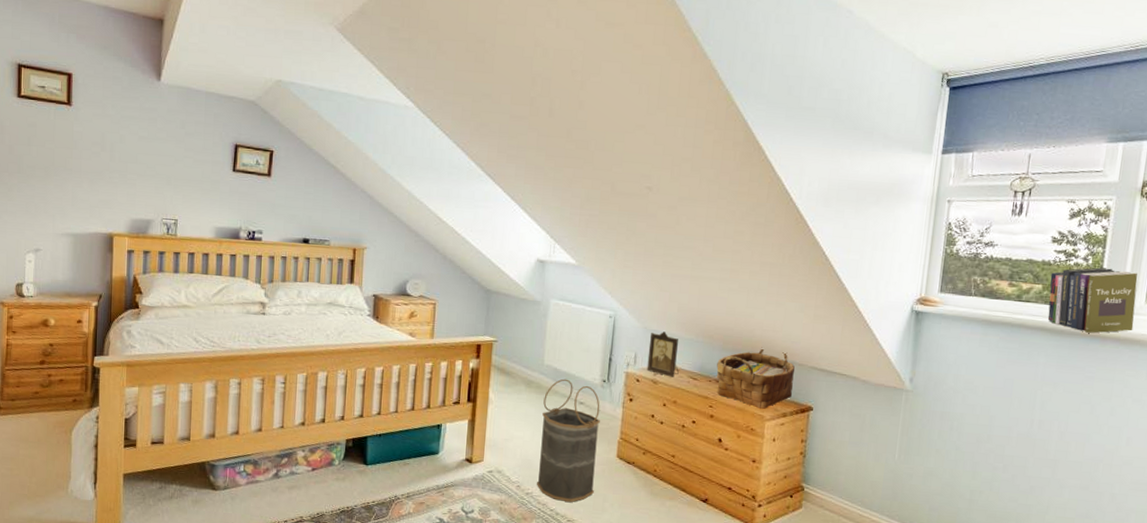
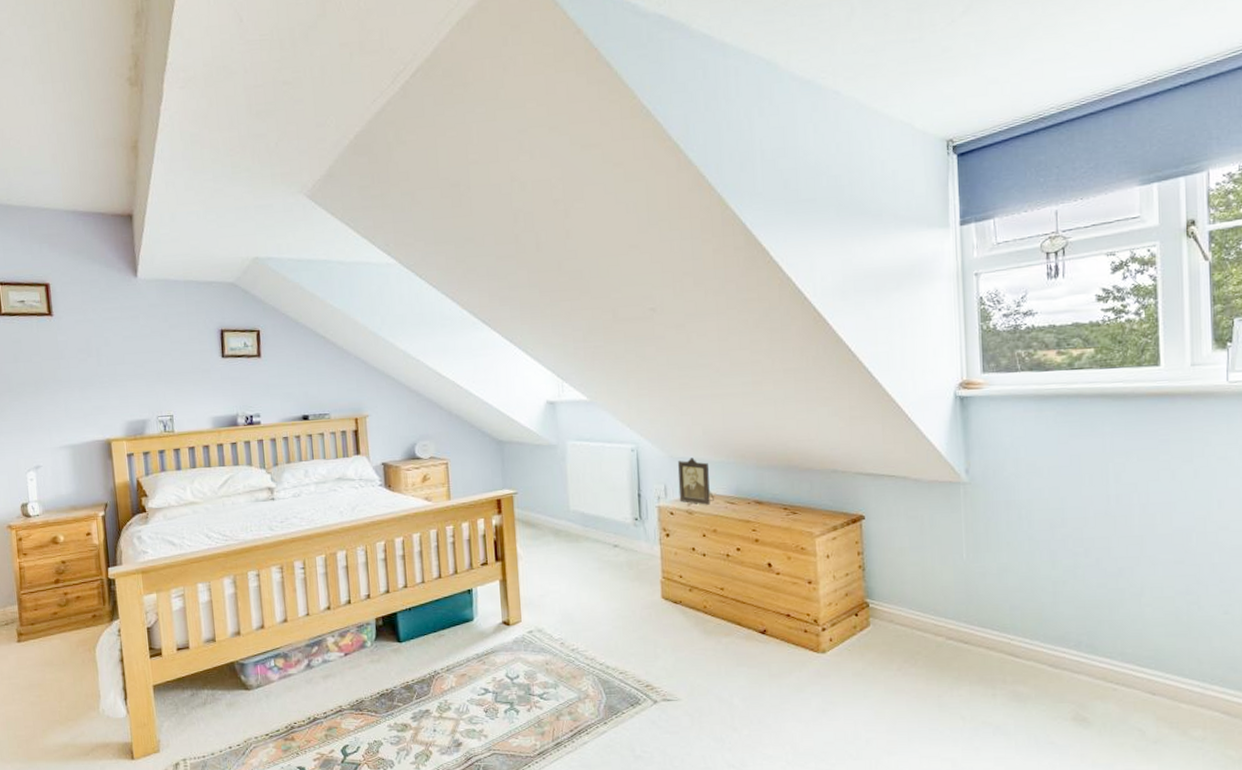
basket: present [537,379,600,502] -> none [575,522,643,653]
woven basket: present [716,347,795,409] -> none [753,459,840,525]
books: present [1047,267,1138,333] -> none [1101,319,1204,393]

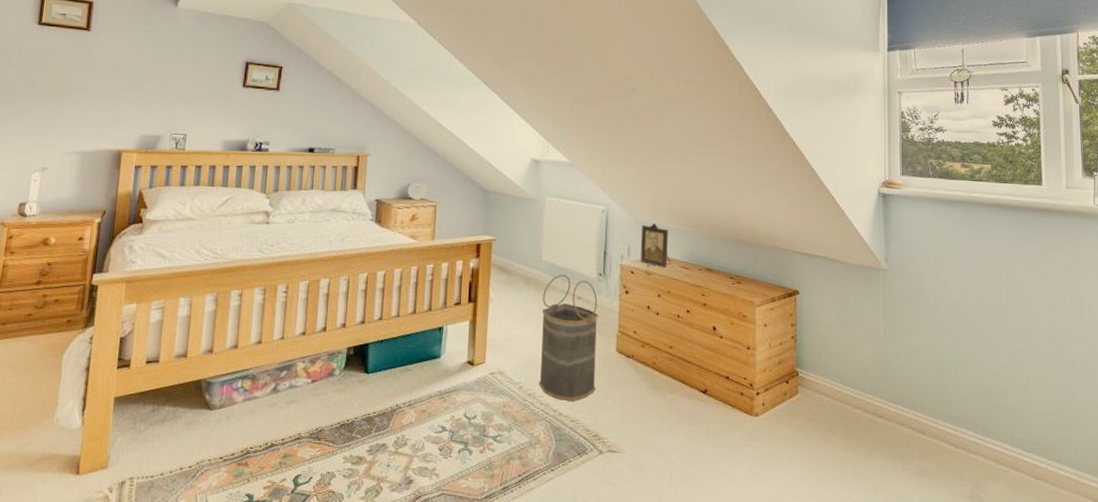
basket: none [575,522,643,653] -> present [539,274,598,401]

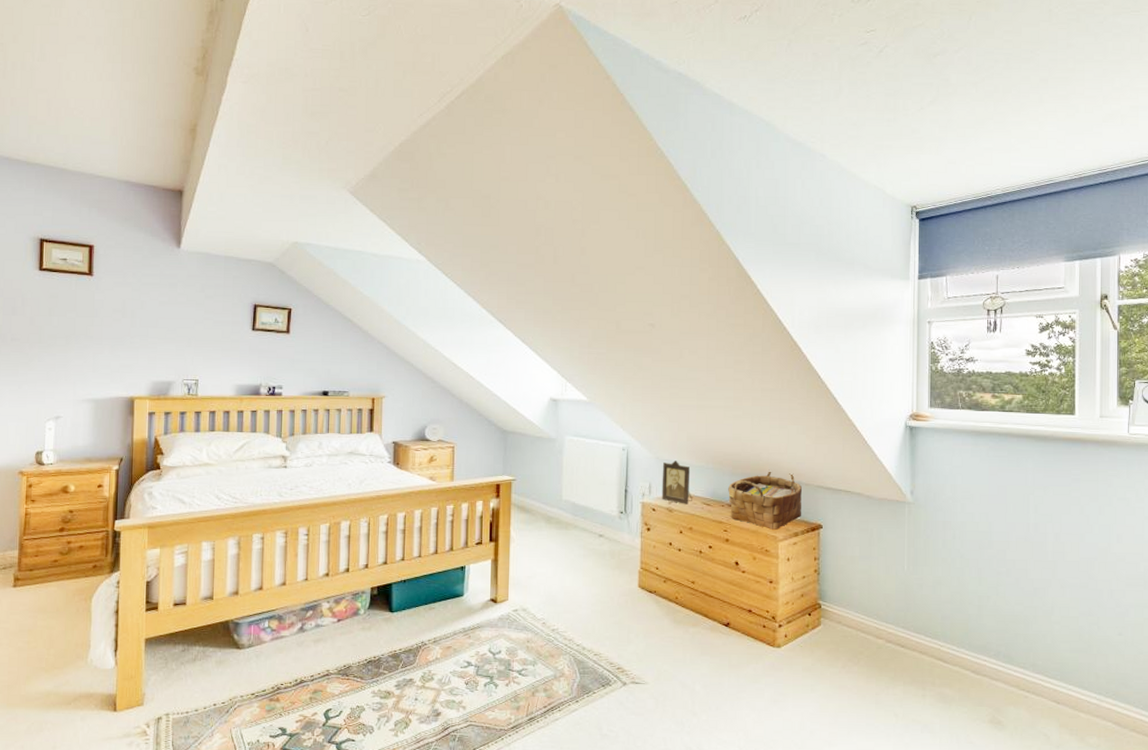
basket: present [539,274,598,401] -> none [562,512,620,635]
woven basket: none [706,234,779,295] -> present [728,470,802,530]

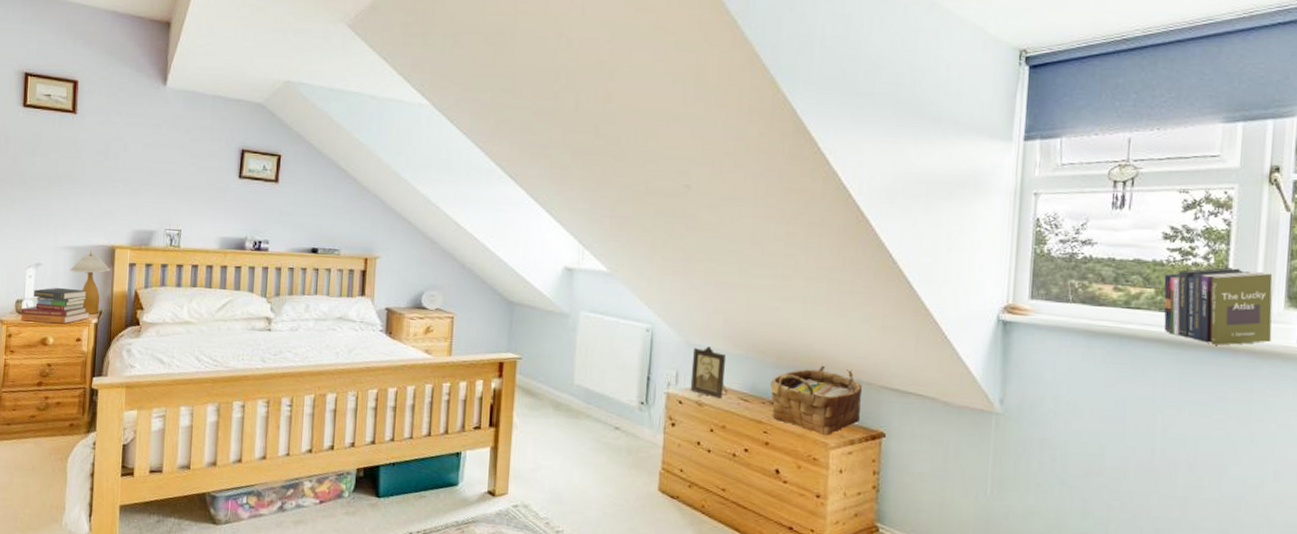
books: none [41,438,111,472] -> present [20,287,90,324]
table lamp: none [89,402,131,461] -> present [69,250,111,314]
books: none [1029,376,1110,438] -> present [1163,267,1273,345]

